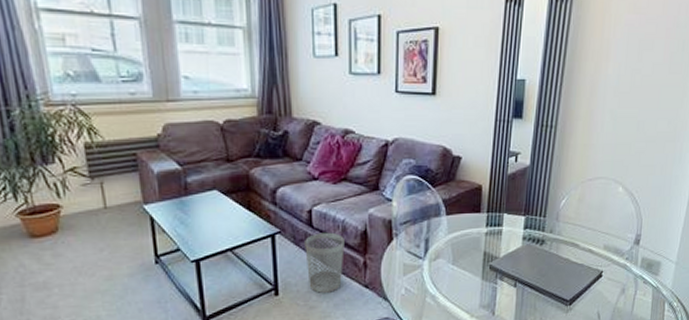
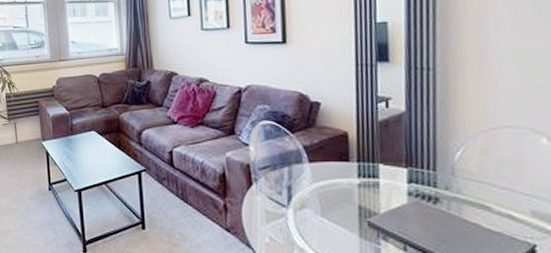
wastebasket: present [305,232,345,293] -> none [167,173,205,232]

